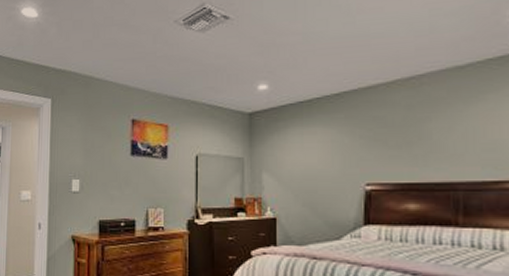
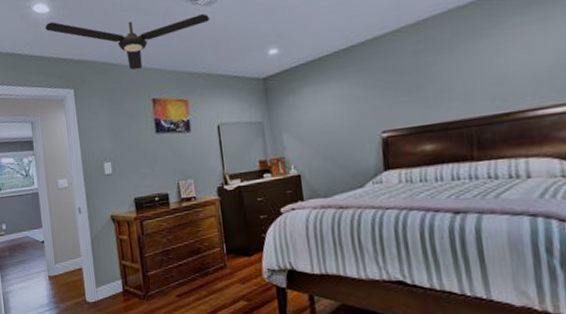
ceiling fan: none [31,27,201,88] -> present [45,13,210,70]

